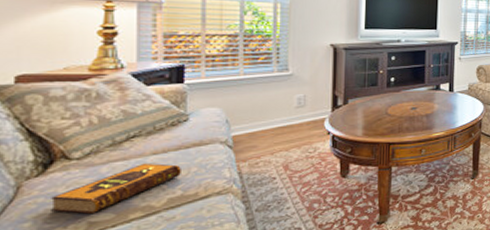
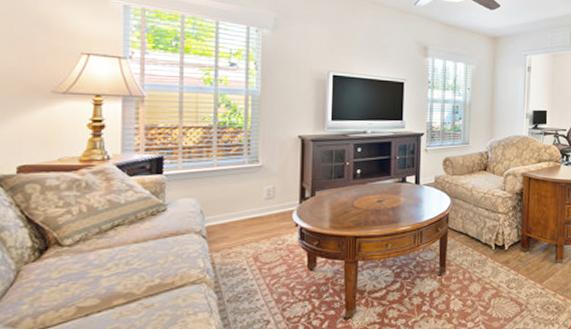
hardback book: present [51,163,181,215] -> none [45,251,160,300]

